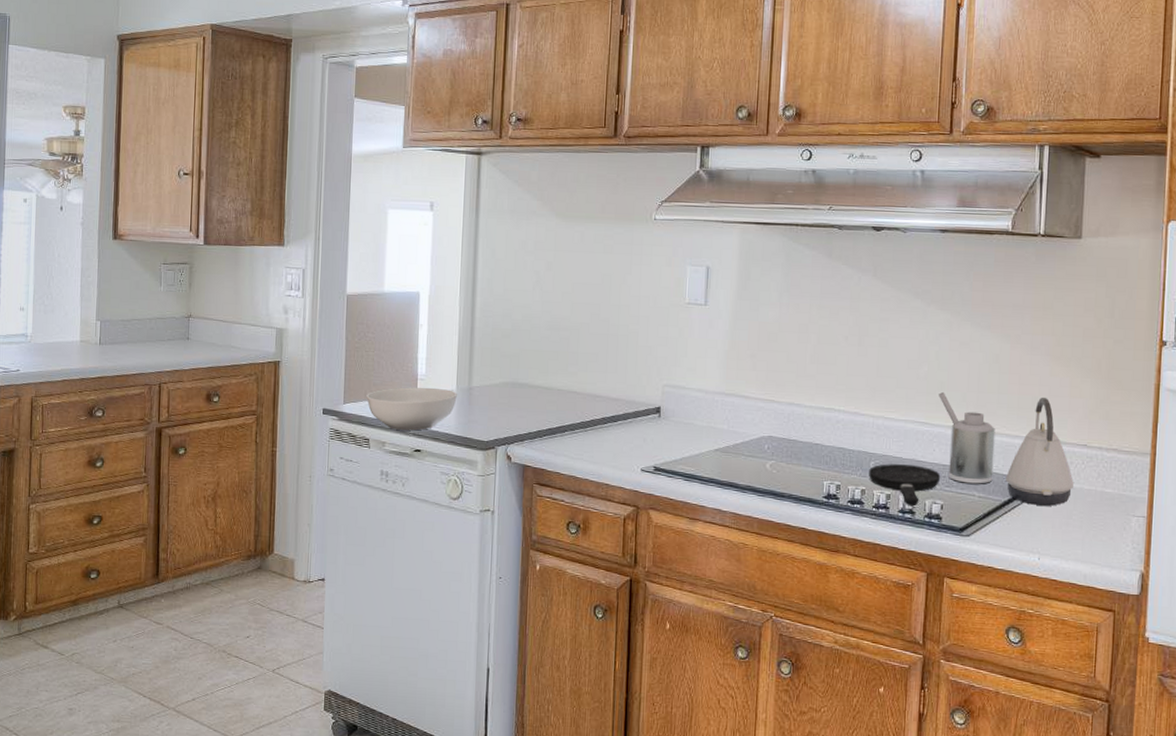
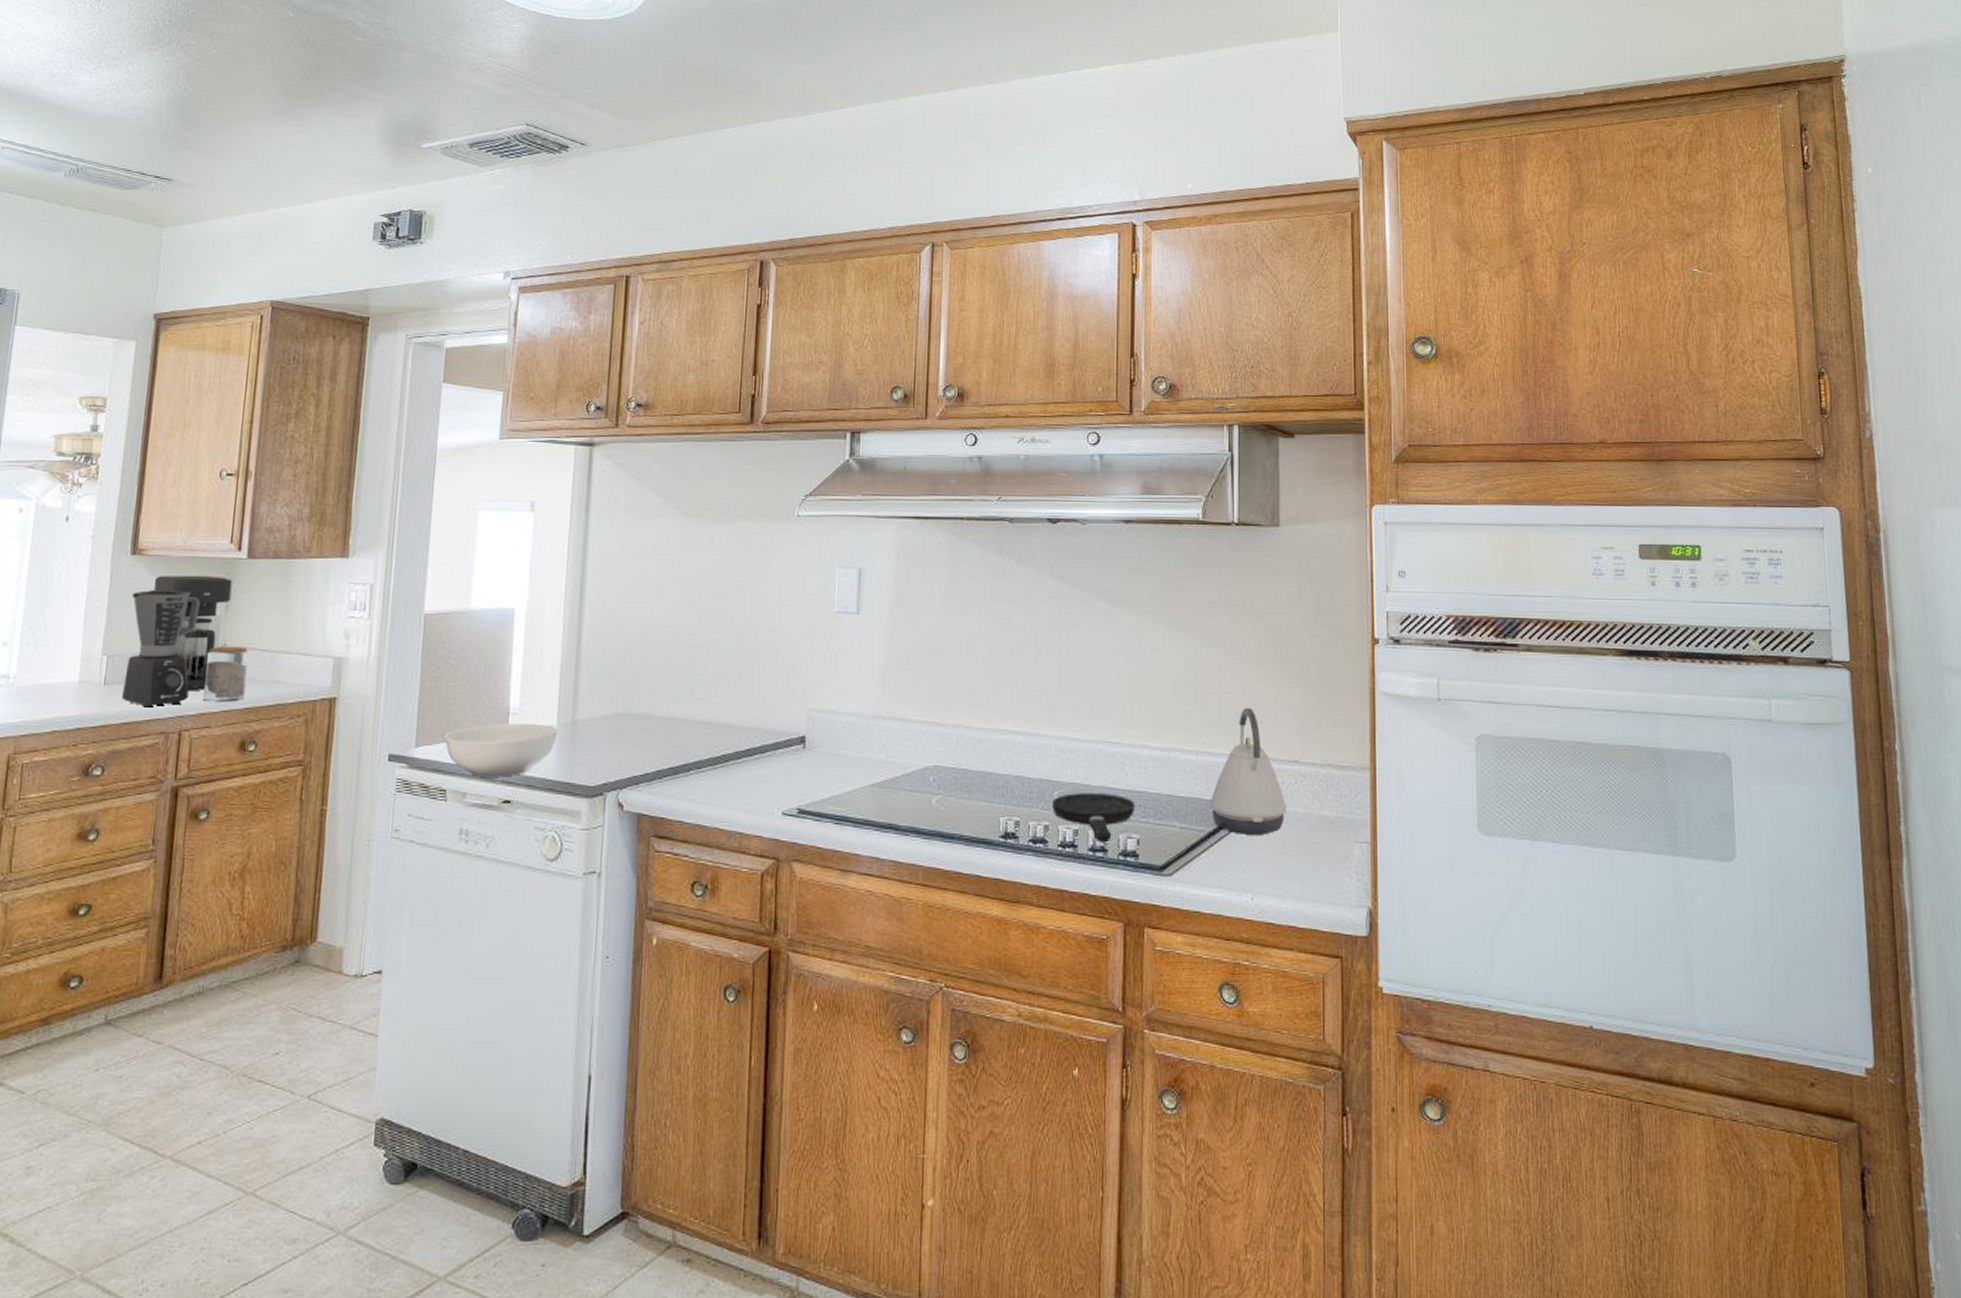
blender: none [114,268,169,364] -> present [122,589,200,708]
coffee maker: none [133,257,193,352] -> present [154,575,233,692]
jar: none [176,317,210,363] -> present [203,647,249,703]
soap dispenser: present [939,391,996,485] -> none [1129,705,1195,814]

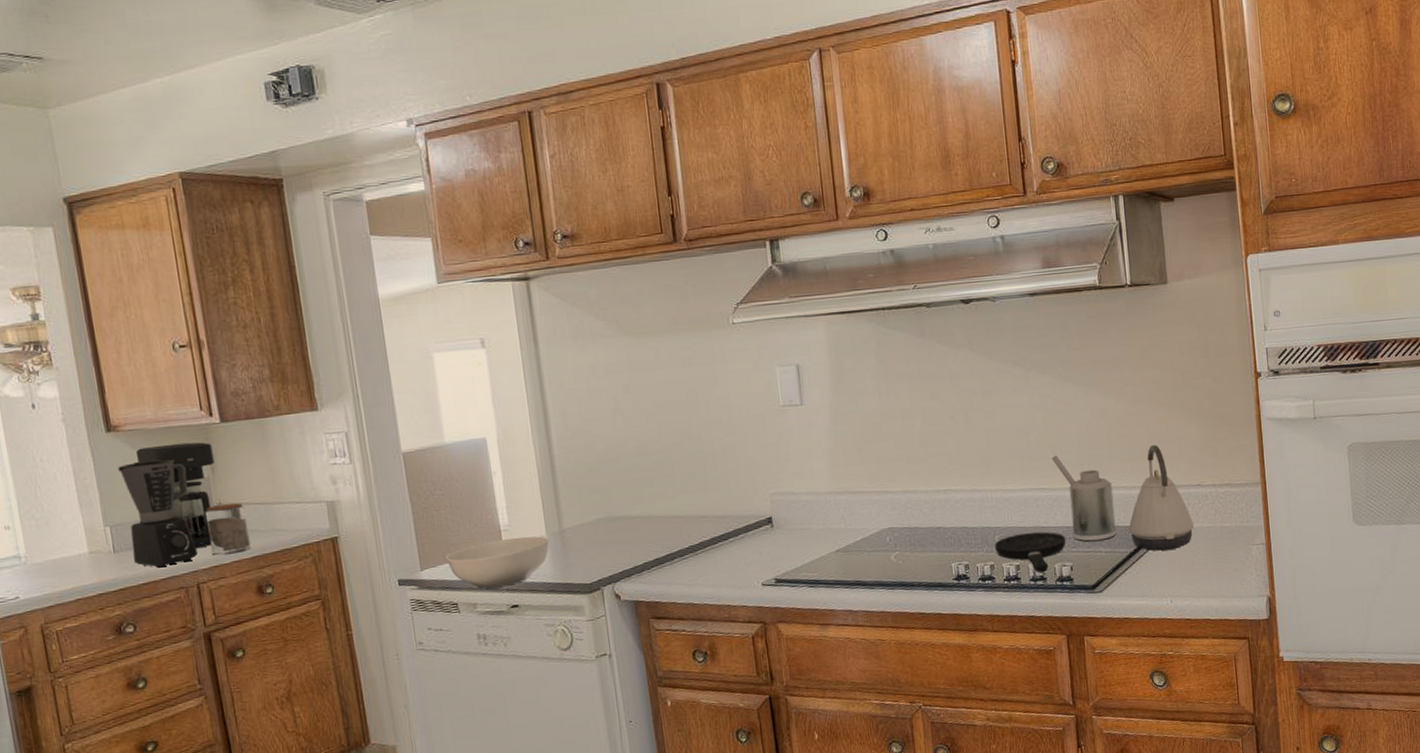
soap dispenser: none [1129,705,1195,814] -> present [1052,454,1117,542]

